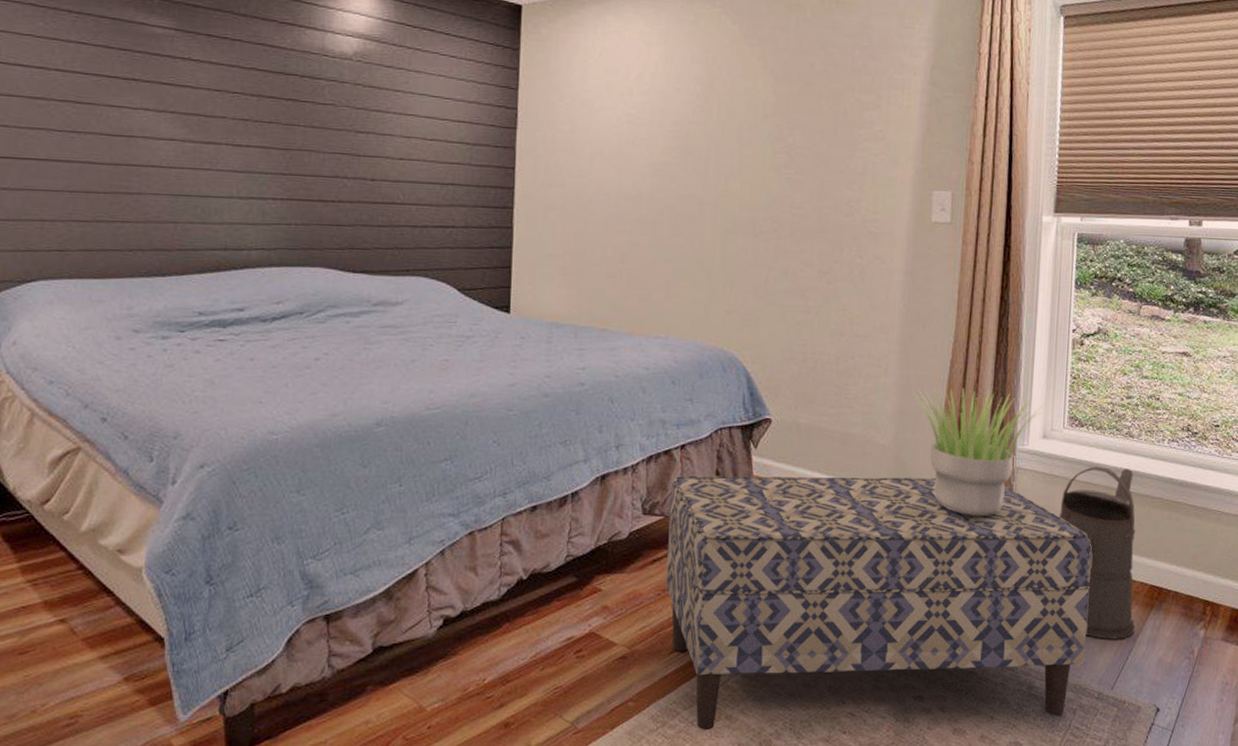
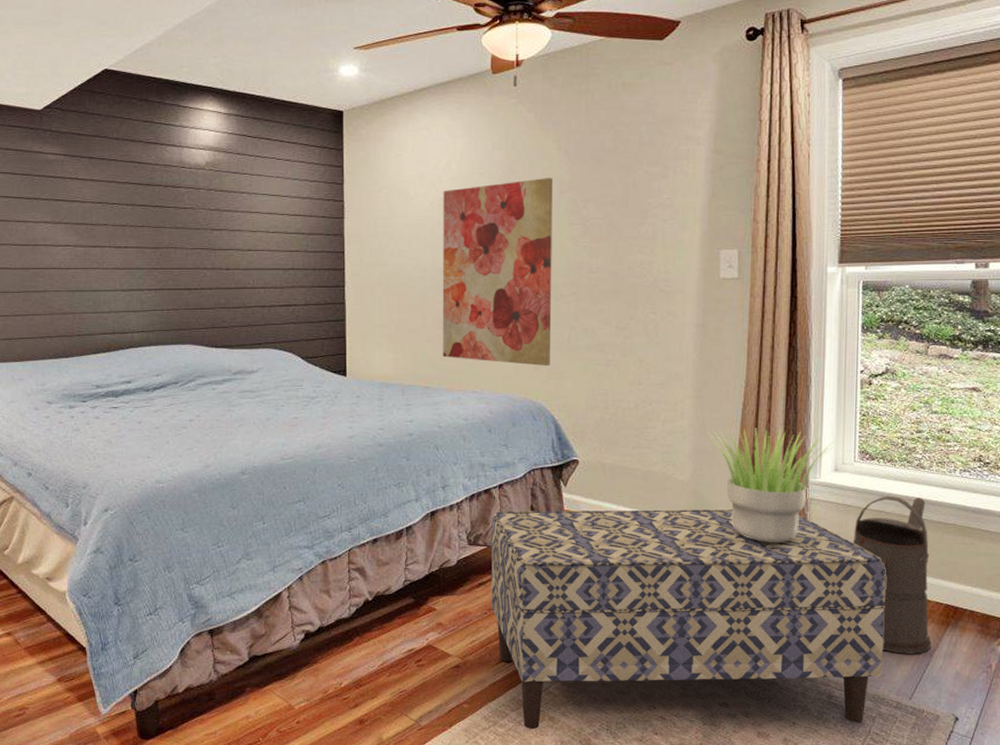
wall art: none [623,98,756,311] -> present [442,178,552,366]

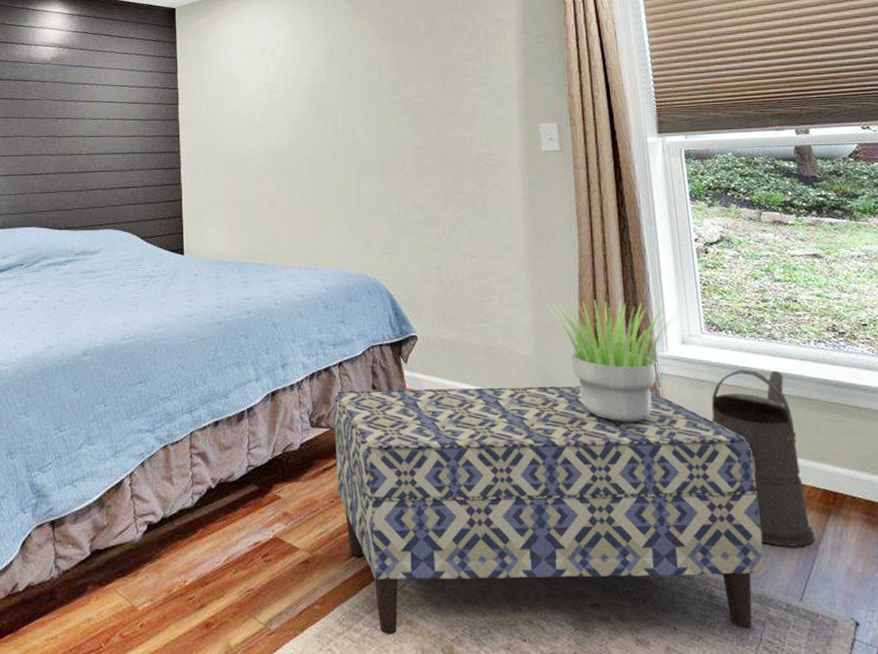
wall art: present [442,178,552,366] -> none [270,61,382,241]

